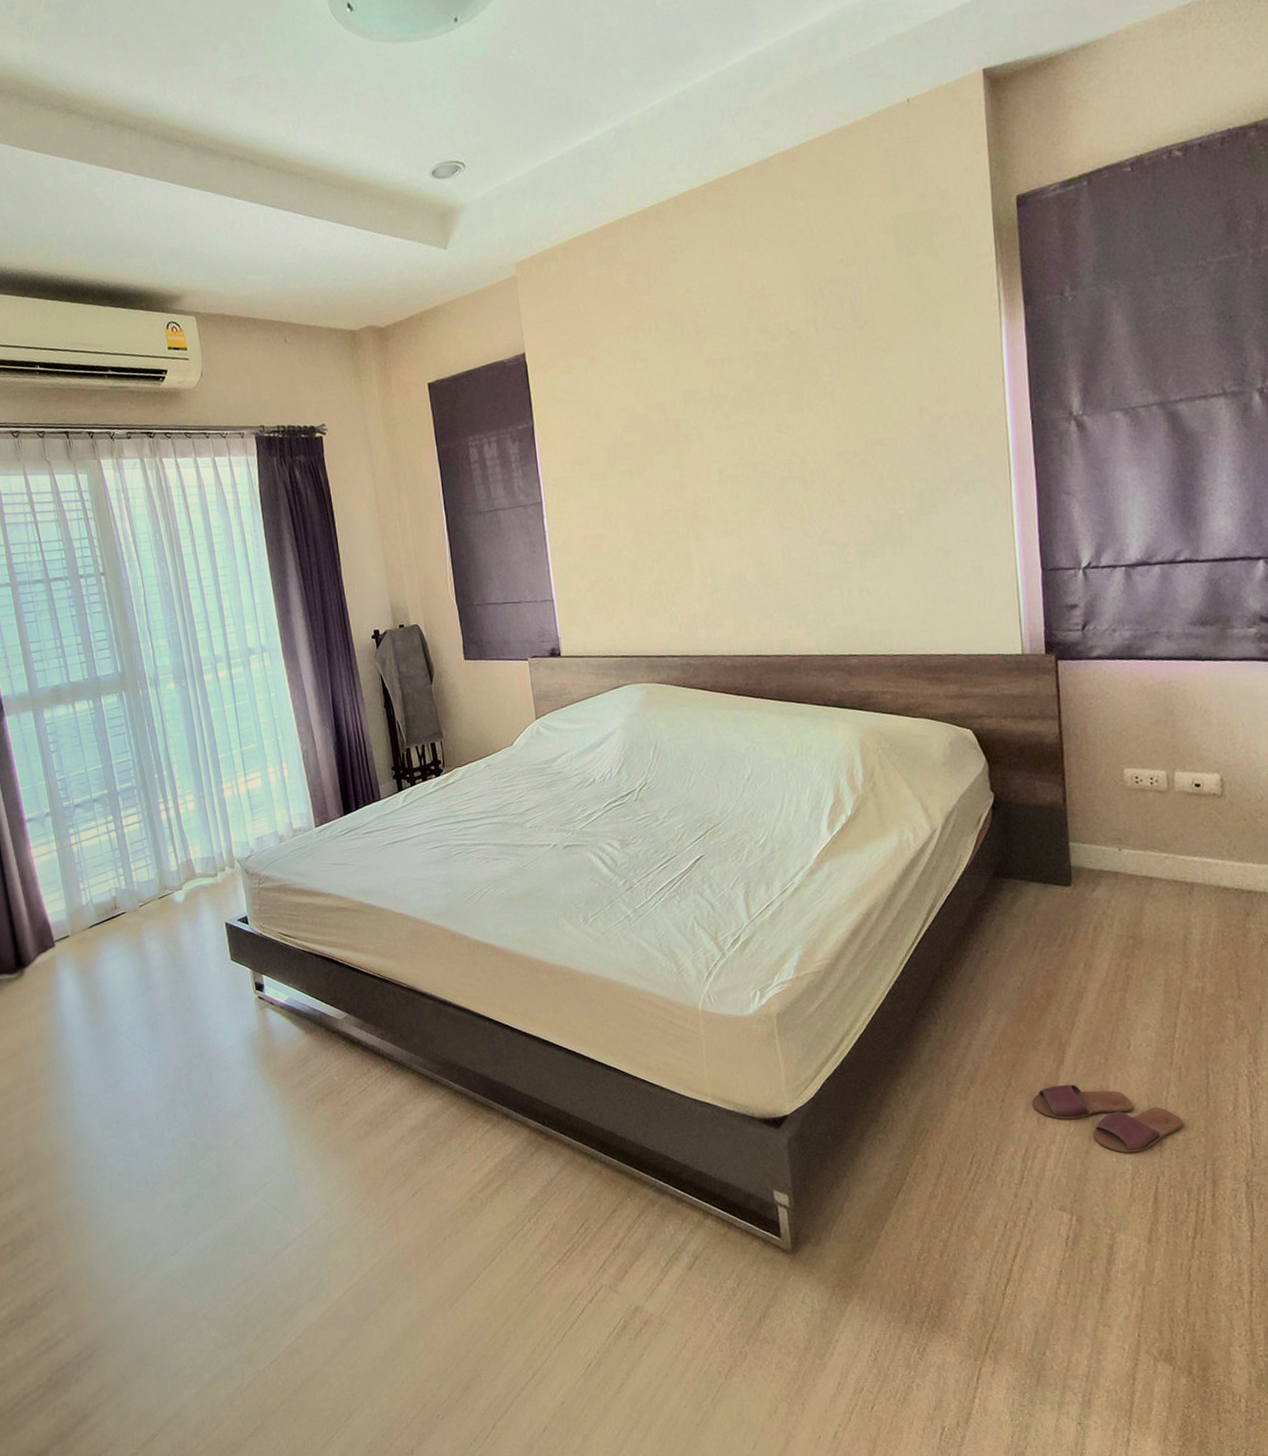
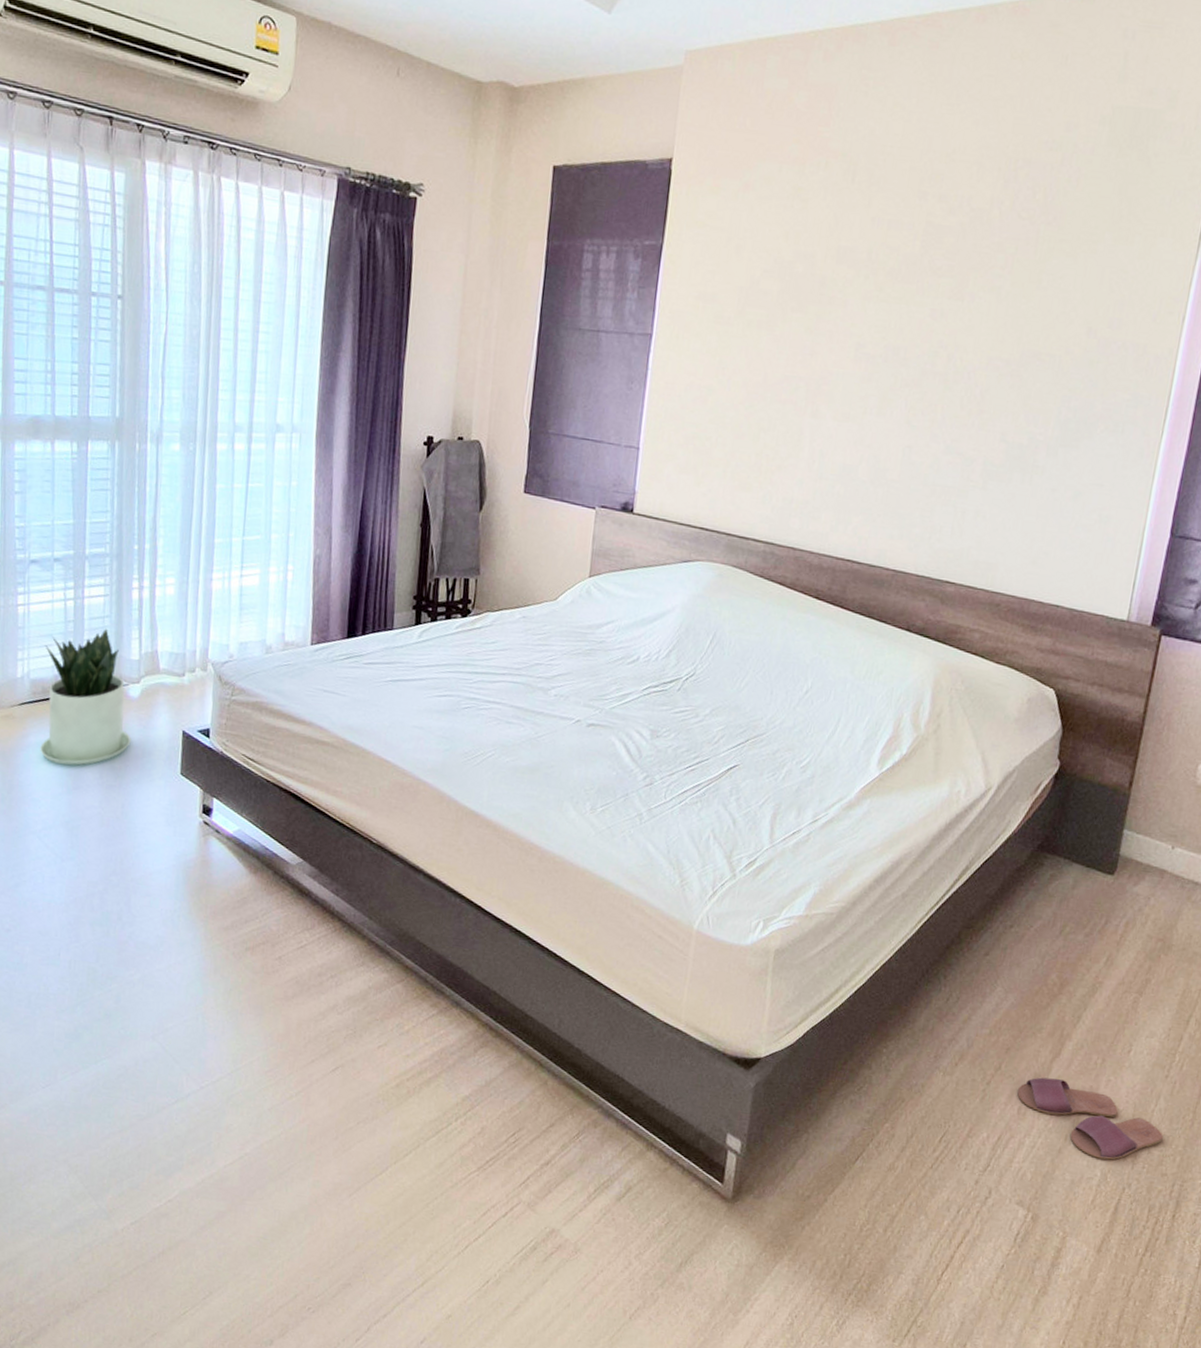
planter: none [100,849,185,972] -> present [40,628,131,766]

